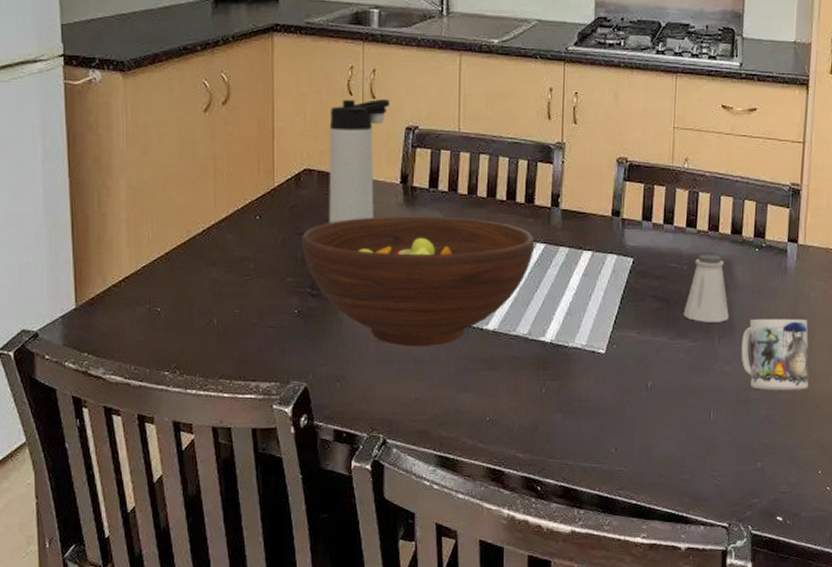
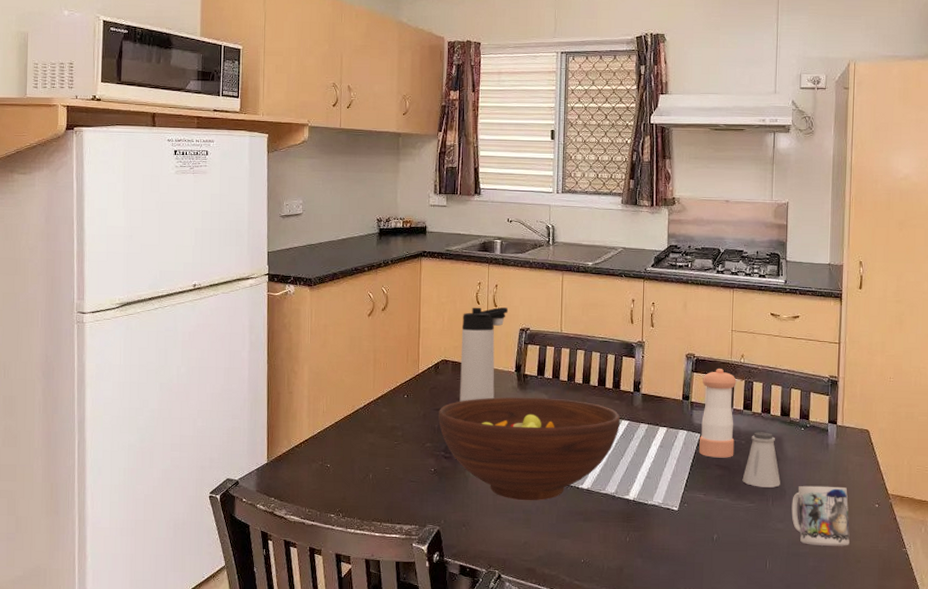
pepper shaker: none [632,176,678,288] -> present [699,369,736,458]

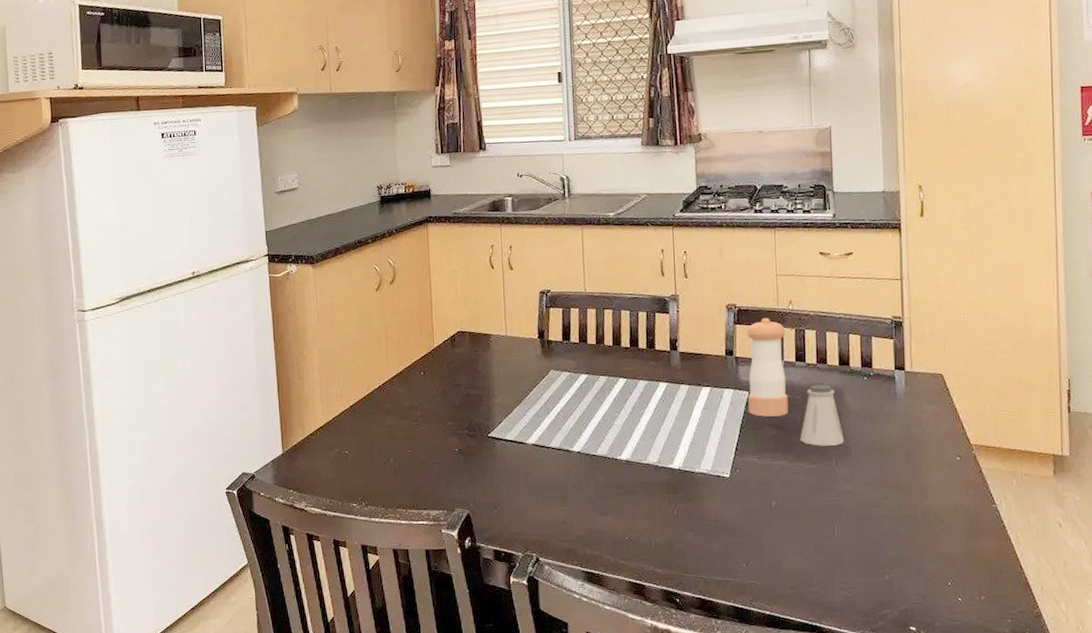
fruit bowl: present [438,397,620,501] -> none [459,364,657,477]
thermos bottle: present [460,307,509,402] -> none [476,270,526,375]
mug: present [791,485,850,546] -> none [858,439,929,507]

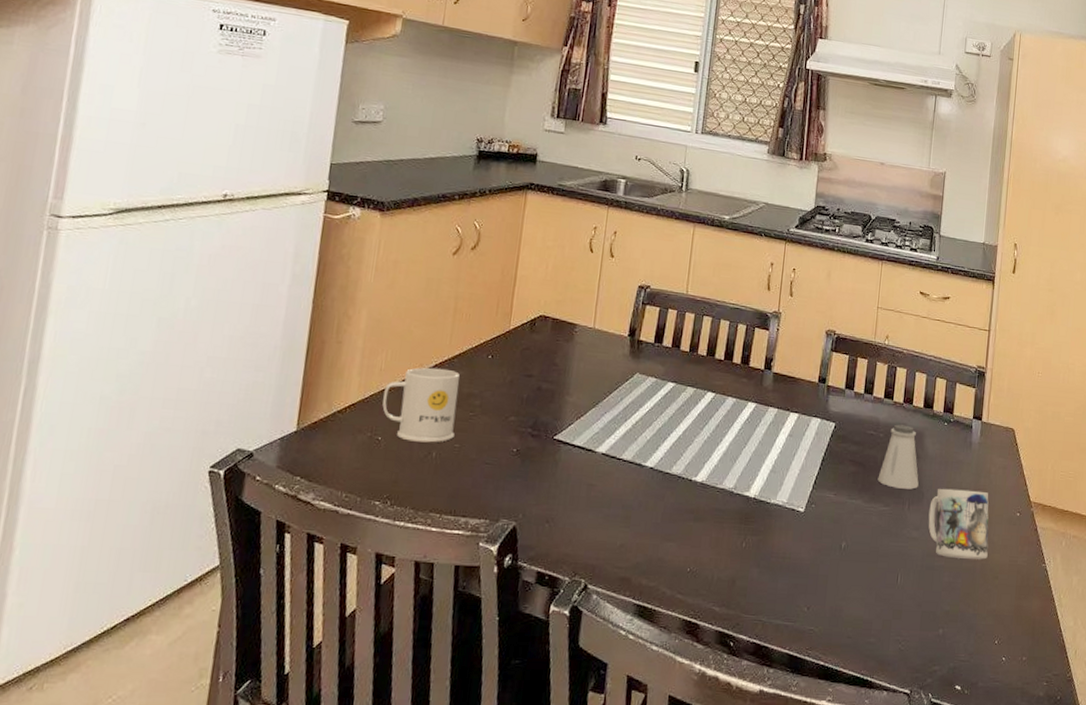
mug: none [343,388,405,452] -> present [382,367,460,443]
pepper shaker: present [747,318,789,417] -> none [833,349,879,453]
mug: none [858,439,929,507] -> present [928,488,989,560]

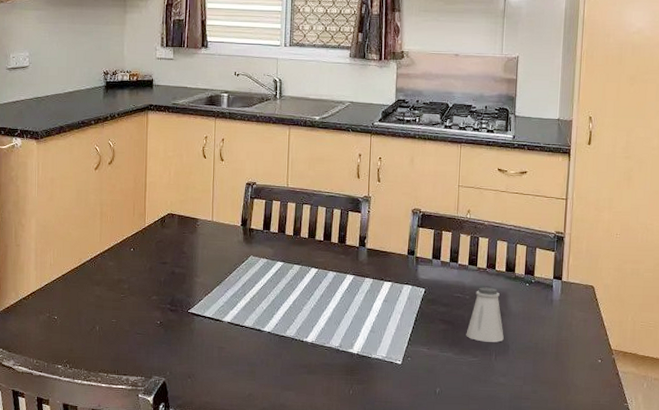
mug: present [382,367,460,443] -> none [55,261,111,319]
mug: present [928,488,989,560] -> none [514,340,572,401]

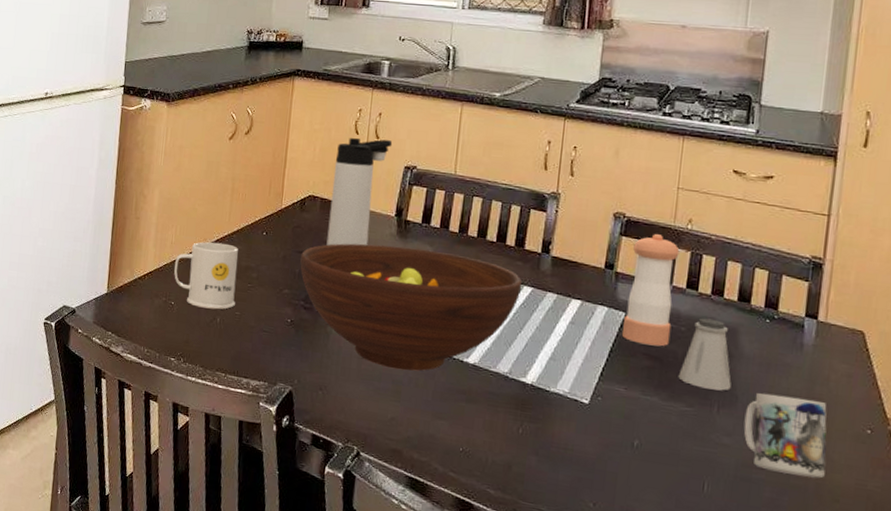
mug: none [55,261,111,319] -> present [174,242,238,309]
fruit bowl: none [164,250,345,354] -> present [300,243,522,371]
thermos bottle: none [185,161,235,256] -> present [326,138,393,246]
pepper shaker: none [424,224,462,313] -> present [622,234,680,347]
mug: none [514,340,572,401] -> present [743,393,827,479]

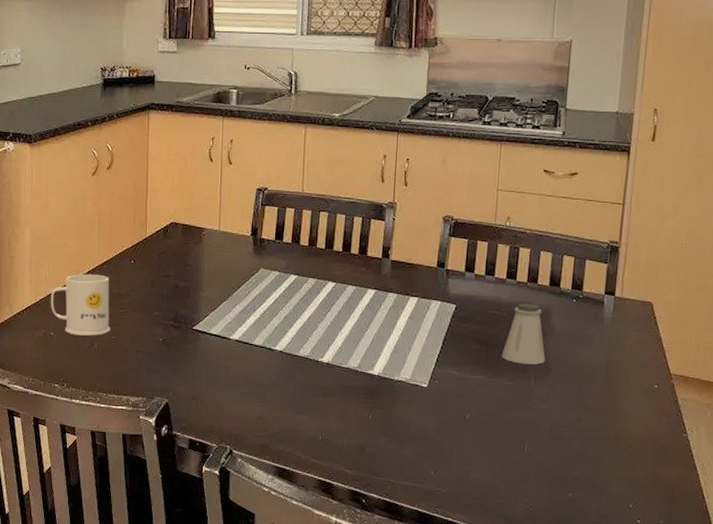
fruit bowl: present [300,243,522,371] -> none [167,263,366,374]
thermos bottle: present [326,138,393,246] -> none [190,165,245,268]
pepper shaker: present [622,234,680,347] -> none [454,233,500,332]
mug: present [743,393,827,479] -> none [556,363,623,430]

